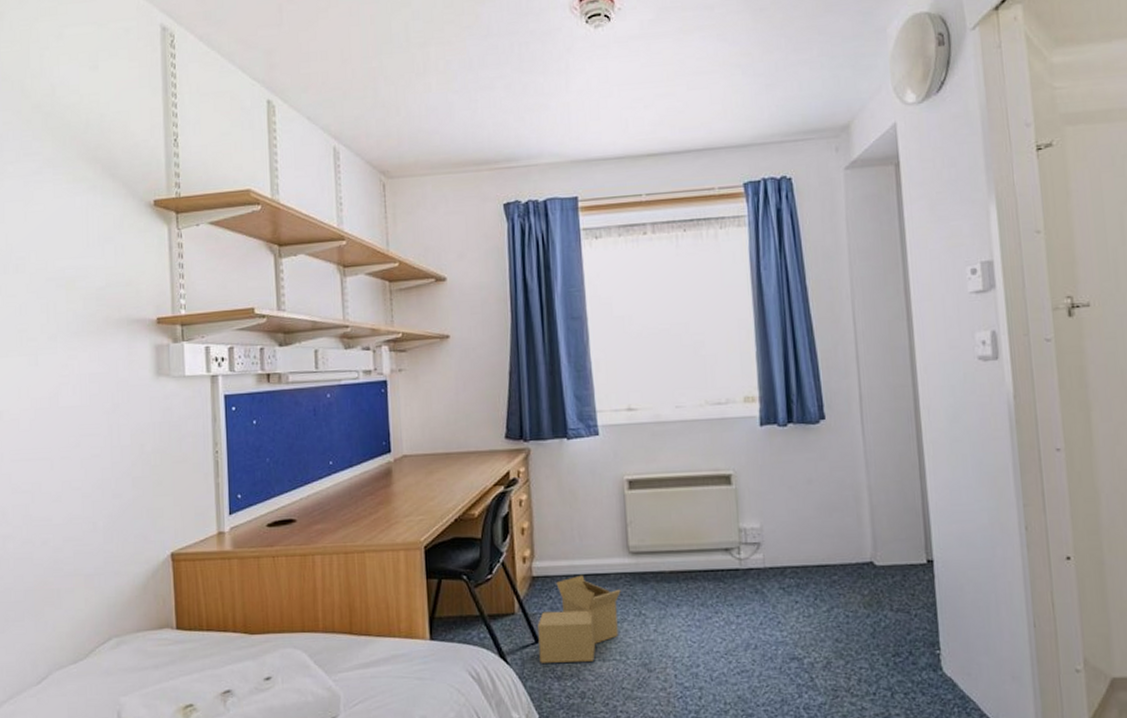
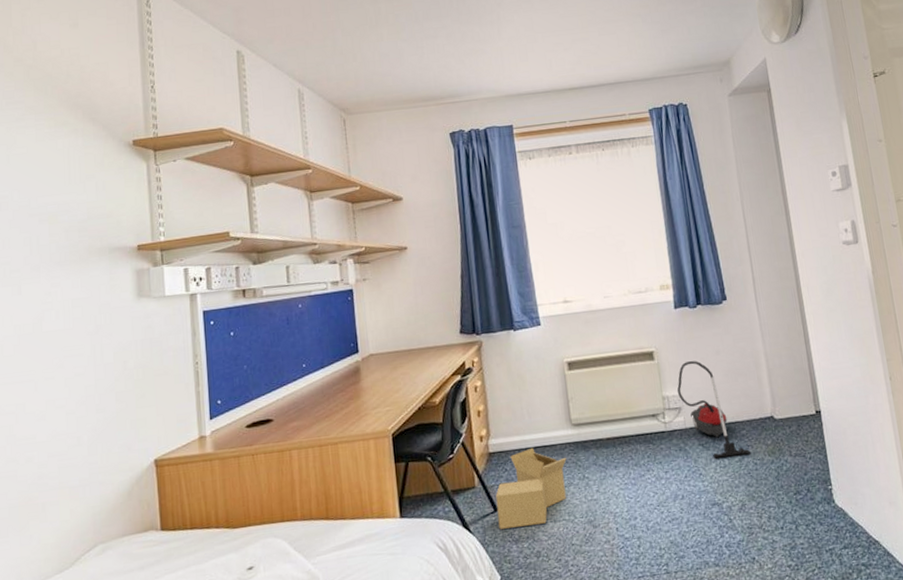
vacuum cleaner: none [757,489,843,606] -> present [677,360,751,459]

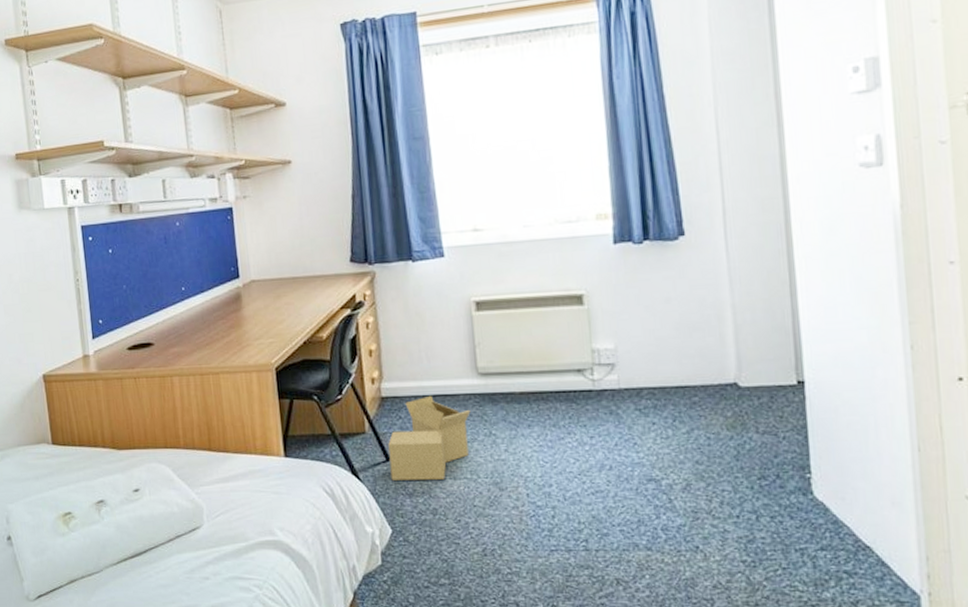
vacuum cleaner: present [677,360,751,459] -> none [611,309,704,427]

